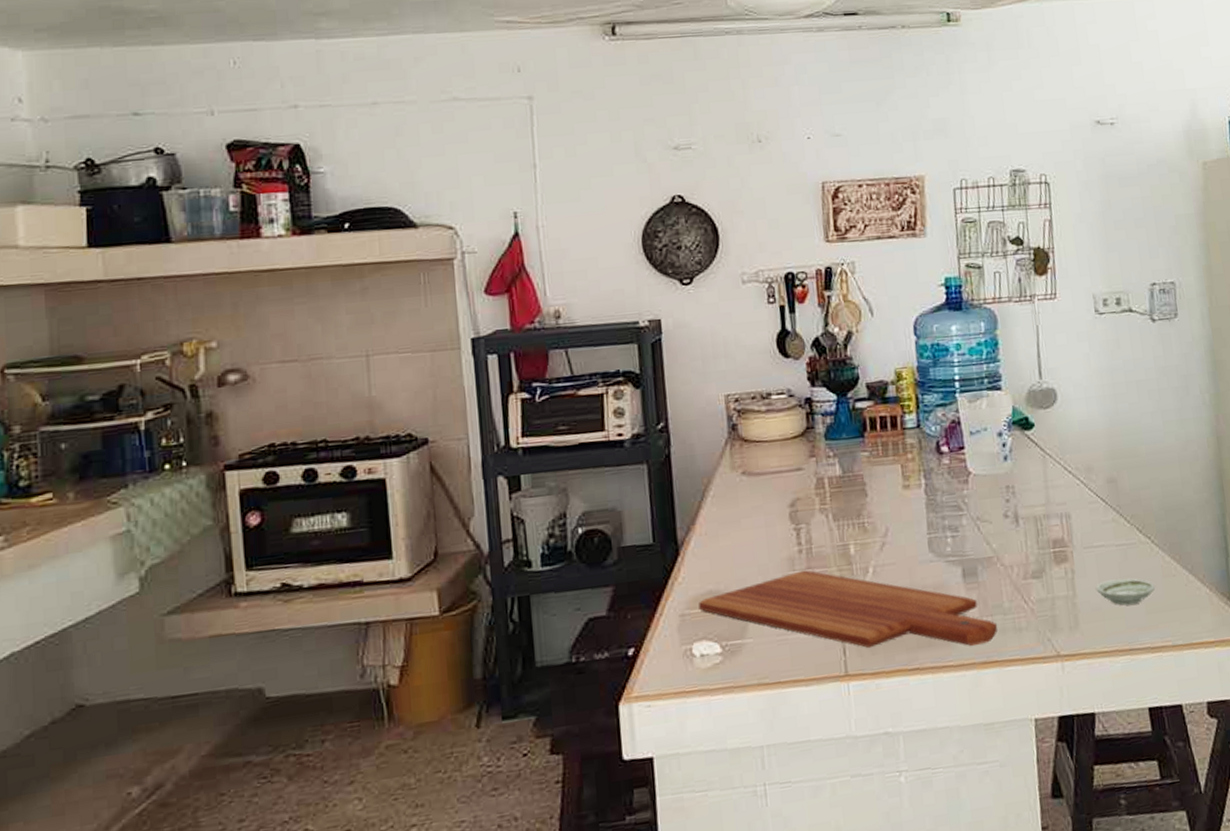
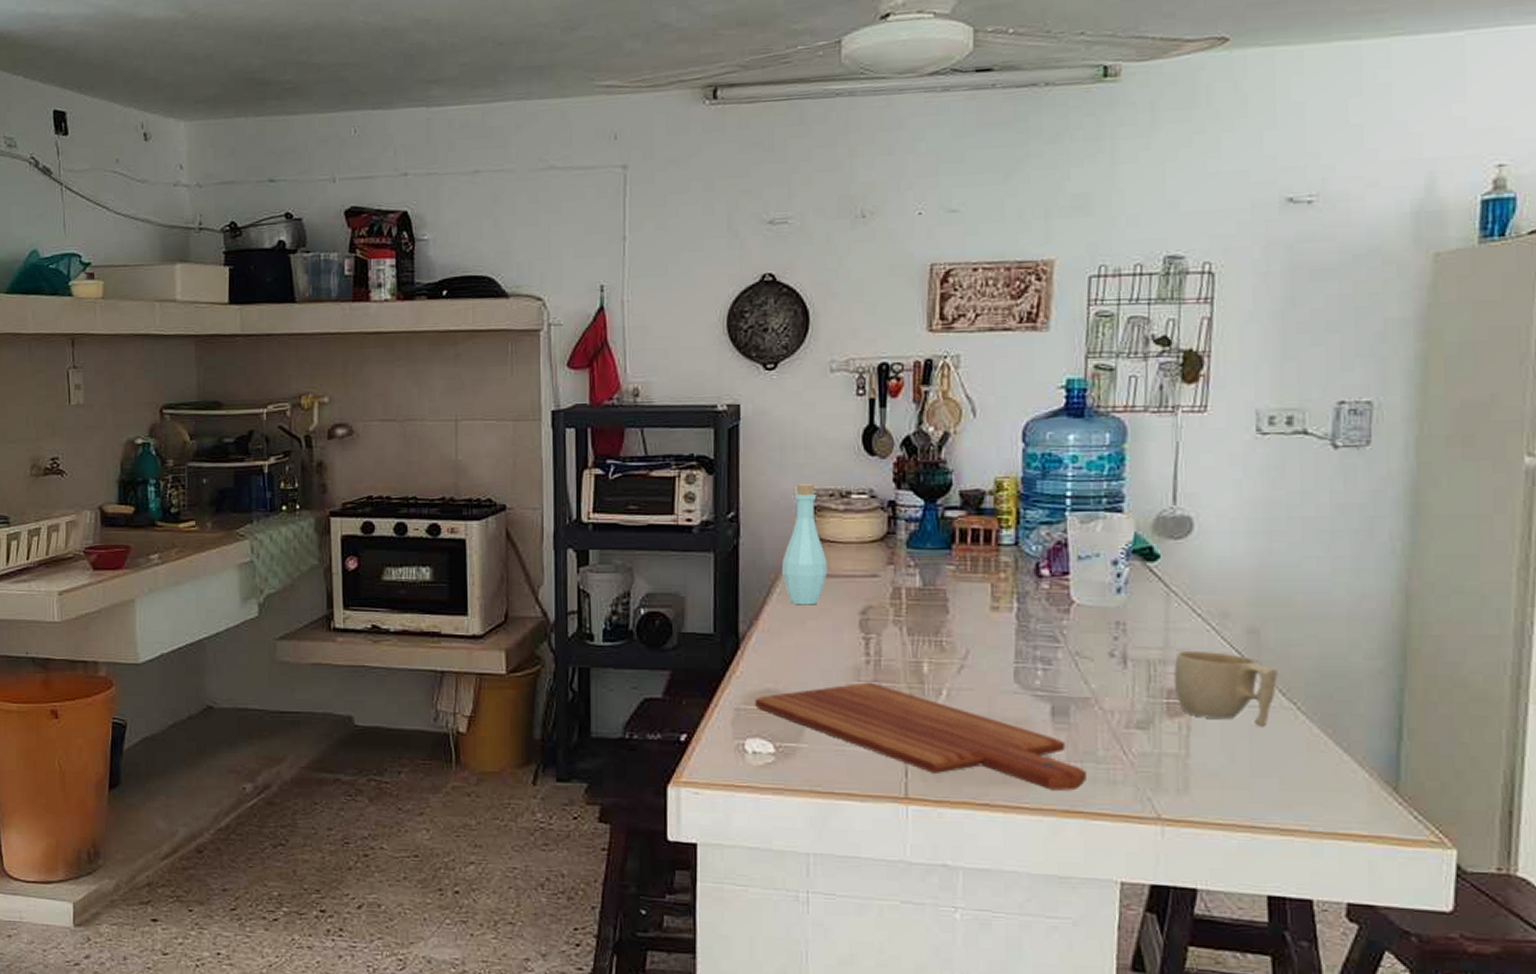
bottle: none [713,389,757,506] -> present [781,484,828,605]
cup: none [1055,502,1134,562] -> present [1173,650,1278,727]
saucer: present [1095,578,1155,605] -> none [1215,744,1294,776]

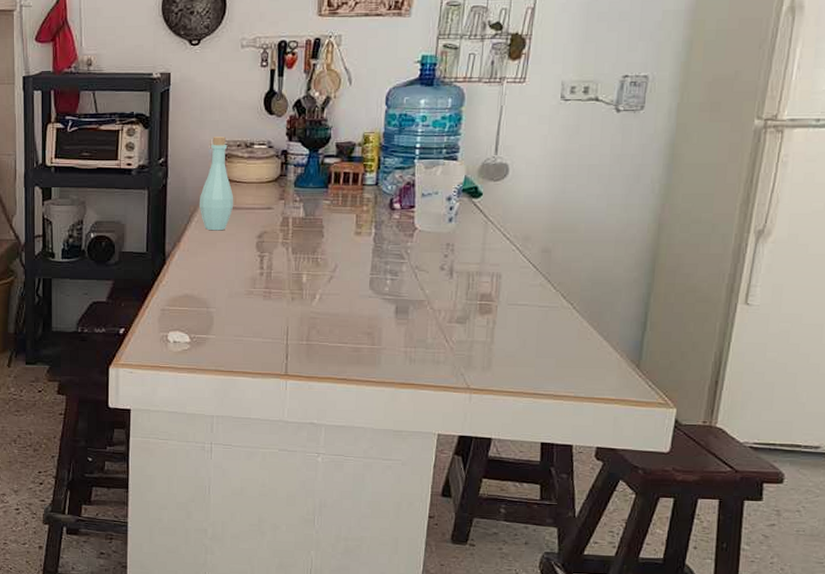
cutting board: present [755,682,1088,791] -> none [176,289,419,369]
cup: present [1173,650,1278,727] -> none [486,265,562,322]

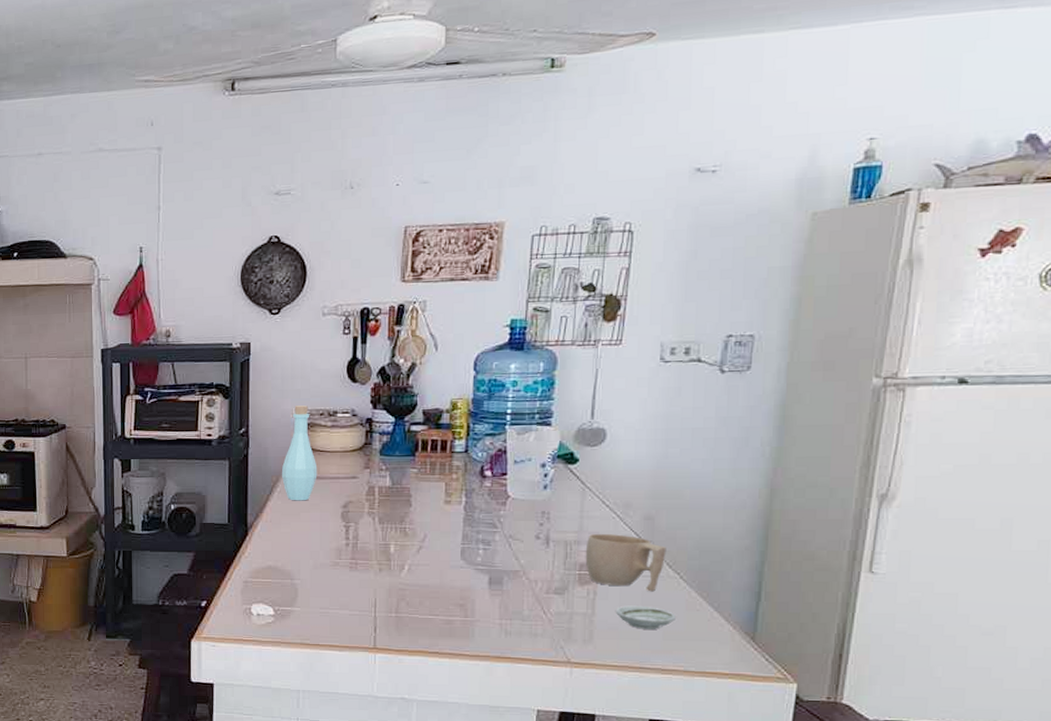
cup: none [486,265,562,322] -> present [585,533,667,592]
saucer: none [512,334,568,357] -> present [615,605,676,629]

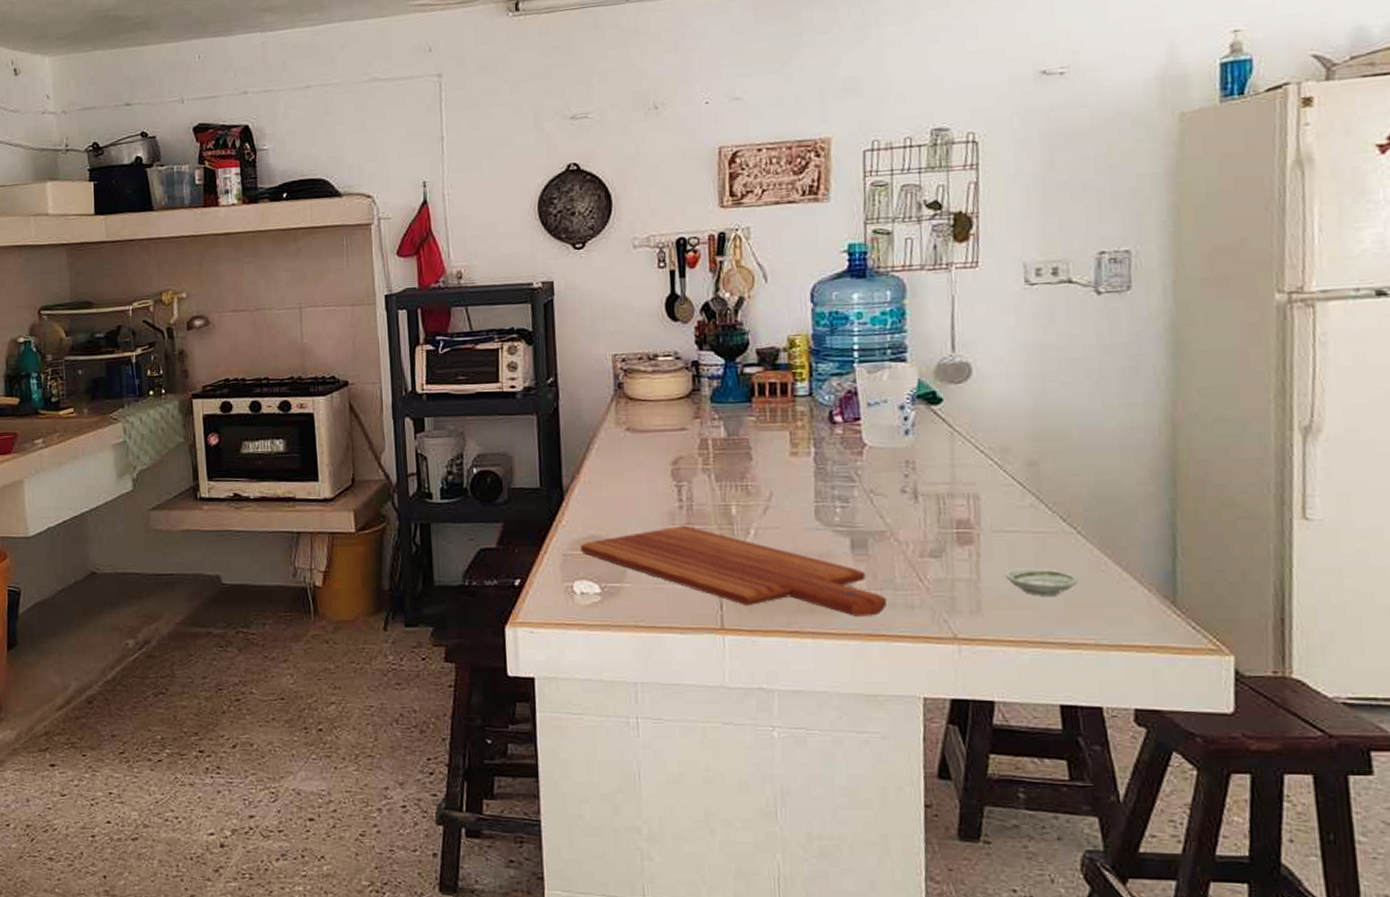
cutting board: none [259,560,515,642] -> present [580,525,888,616]
bottle: present [281,405,318,501] -> none [598,349,640,459]
cup: present [585,533,667,592] -> none [961,483,1058,551]

